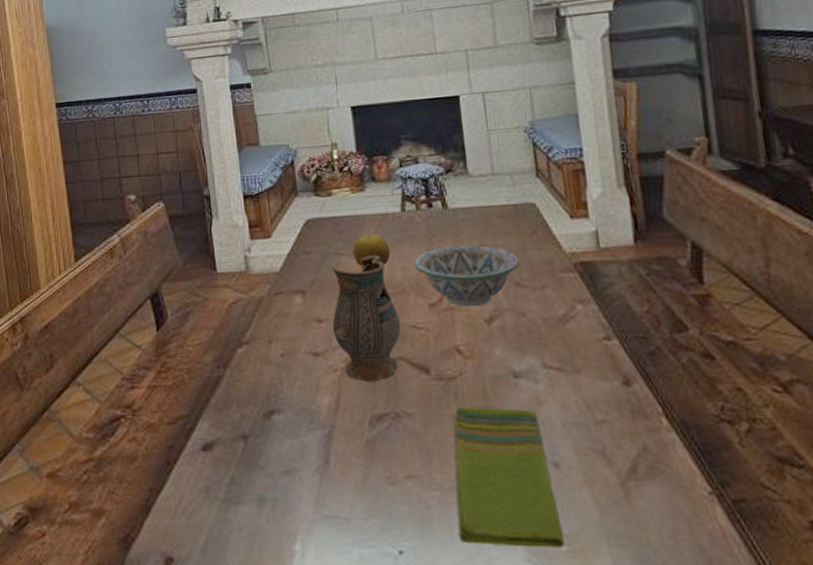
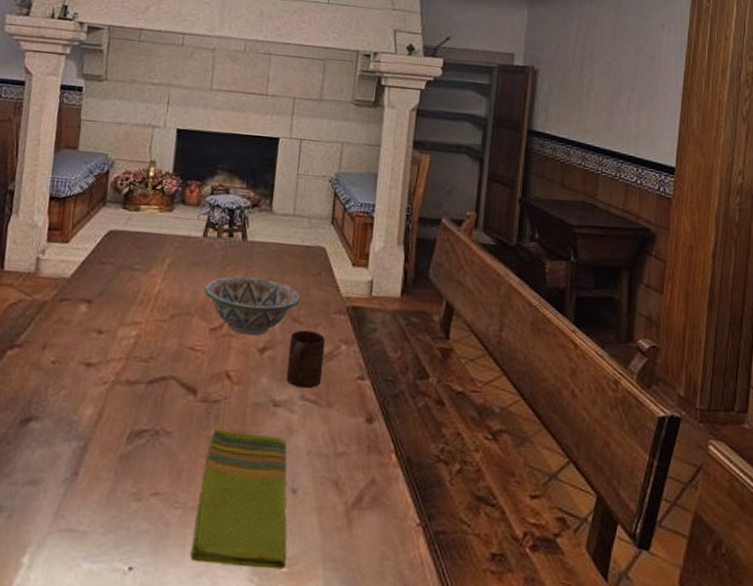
ceramic pitcher: present [331,255,401,382] -> none [111,274,180,398]
fruit: present [352,234,391,268] -> none [147,254,185,286]
cup: none [517,294,562,356] -> present [286,330,326,389]

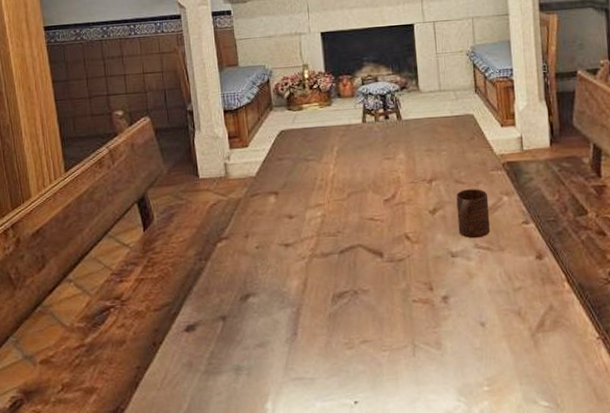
dish towel: present [190,429,287,570] -> none [402,282,487,391]
decorative bowl: present [204,276,301,337] -> none [372,150,460,202]

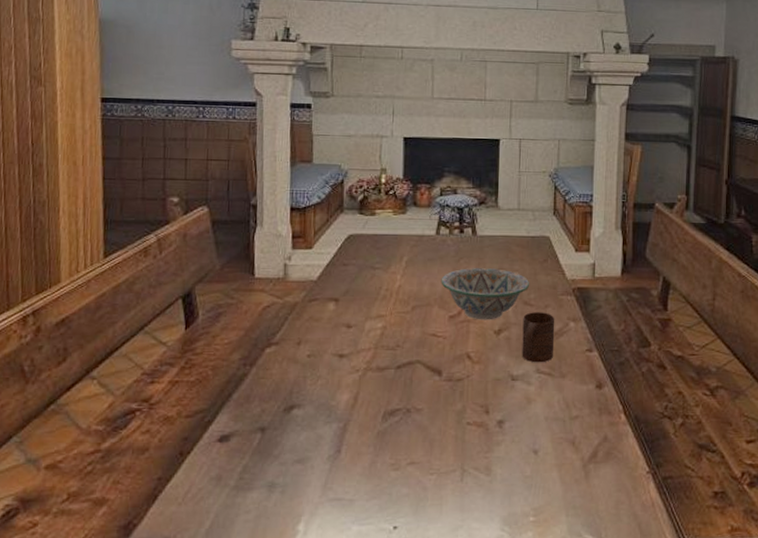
decorative bowl: none [372,150,460,202] -> present [441,268,530,320]

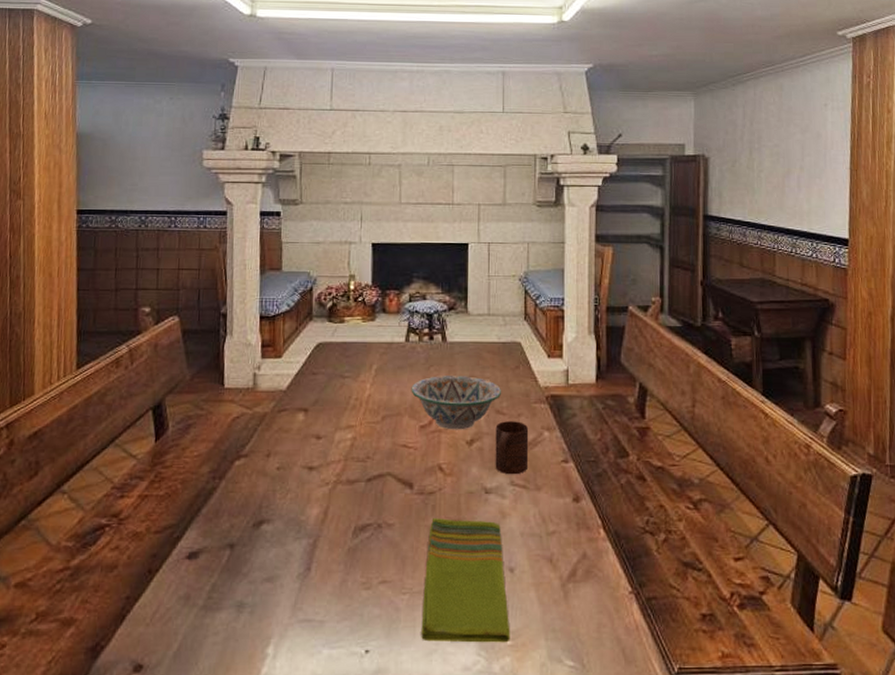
dish towel: none [447,404,533,519] -> present [421,518,510,643]

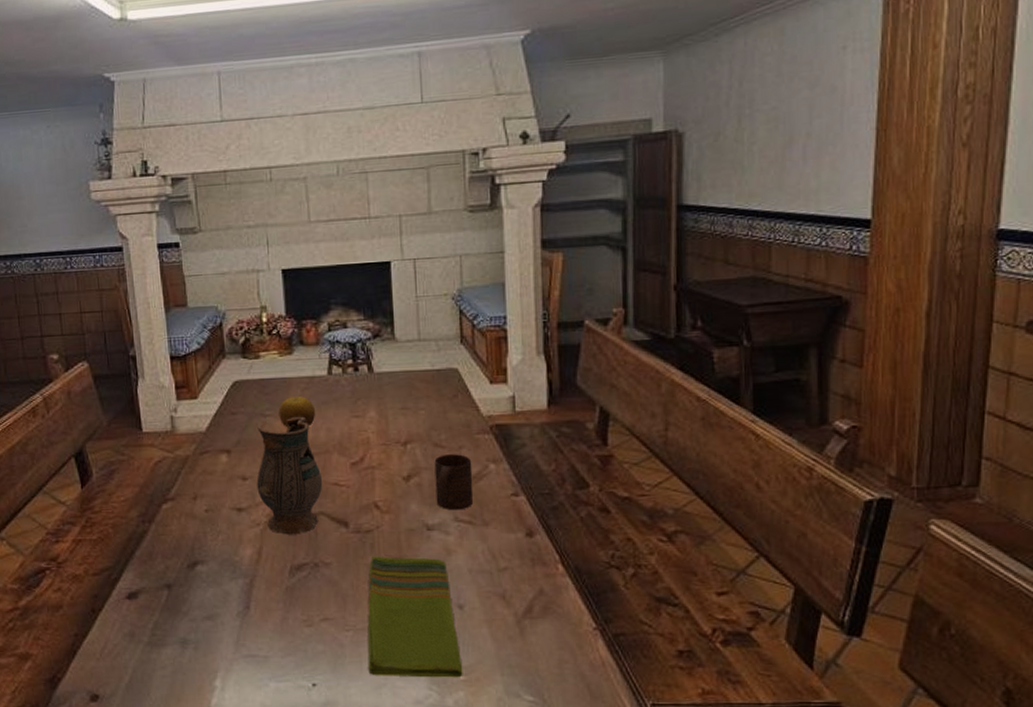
ceramic pitcher: none [330,379,393,495] -> present [256,416,323,535]
fruit: none [357,361,392,391] -> present [278,396,316,429]
decorative bowl: present [411,376,502,430] -> none [338,408,440,466]

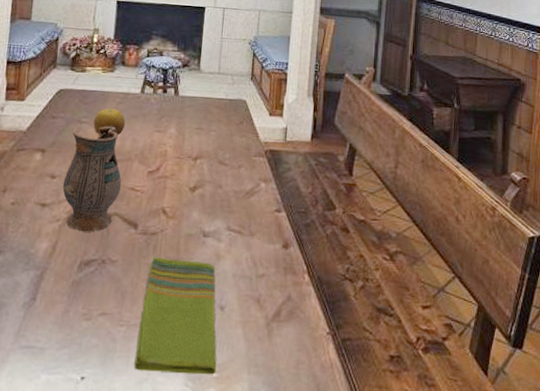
cup: present [434,454,474,511] -> none [214,171,248,221]

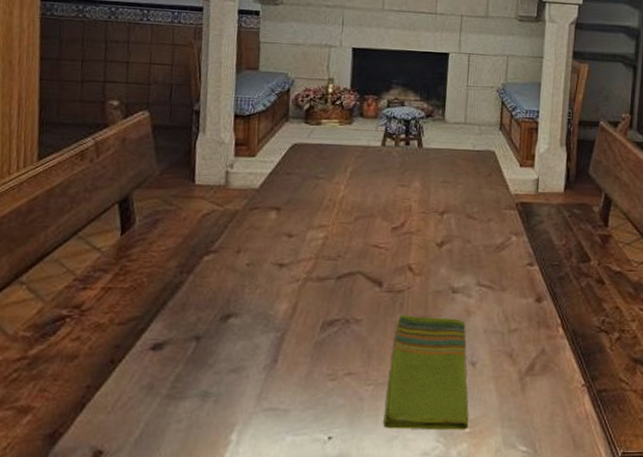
ceramic pitcher: present [62,126,122,232] -> none [301,181,365,292]
fruit: present [93,108,126,136] -> none [331,163,367,192]

